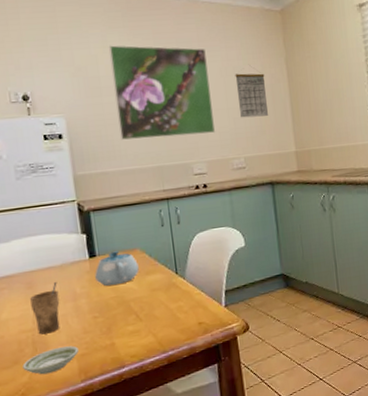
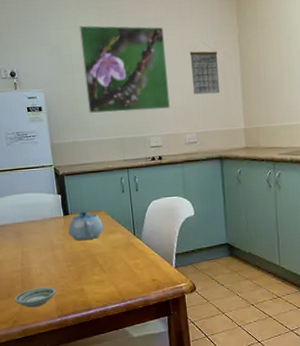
cup: present [30,281,60,335] -> none [19,233,42,276]

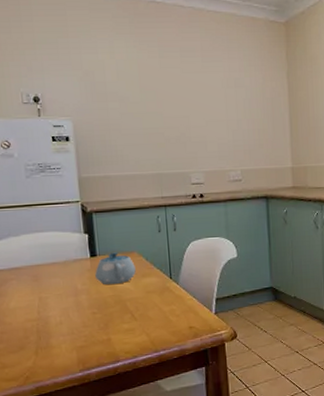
saucer: present [14,287,56,308] -> none [28,337,78,362]
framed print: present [78,25,171,114] -> none [115,51,215,147]
calendar: present [189,43,221,95] -> none [236,77,268,131]

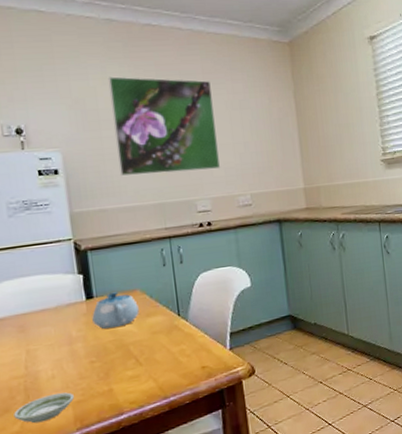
saucer: none [28,337,78,362] -> present [14,392,74,424]
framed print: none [115,51,215,147] -> present [108,76,221,177]

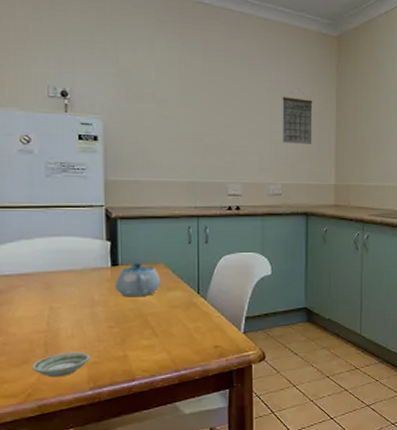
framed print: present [108,76,221,177] -> none [155,50,256,155]
calendar: none [241,98,277,153] -> present [282,89,313,144]

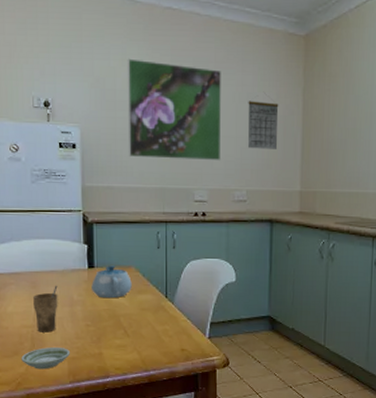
cup: none [47,285,77,337] -> present [33,285,58,333]
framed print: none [155,50,256,155] -> present [127,58,222,161]

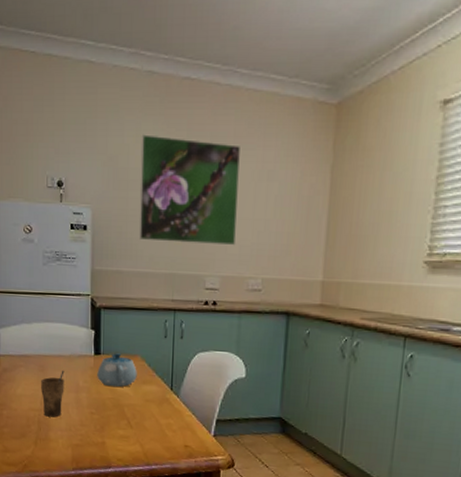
saucer: present [21,347,70,370] -> none [28,432,74,454]
calendar: present [247,93,279,149] -> none [266,170,303,234]

